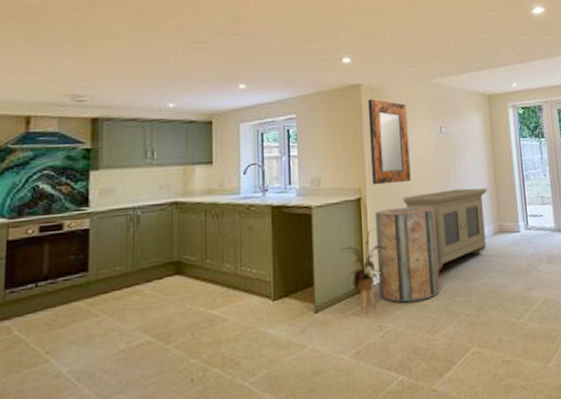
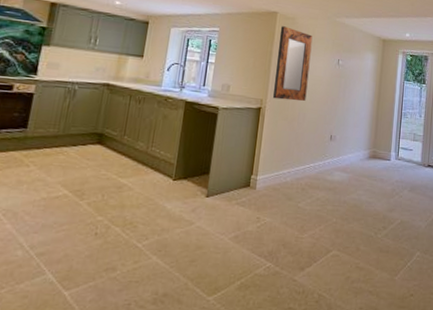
house plant: present [341,229,390,314] -> none [237,135,278,205]
trash can: present [374,206,441,303] -> none [262,120,322,203]
storage cabinet: present [402,188,488,271] -> none [296,113,369,181]

